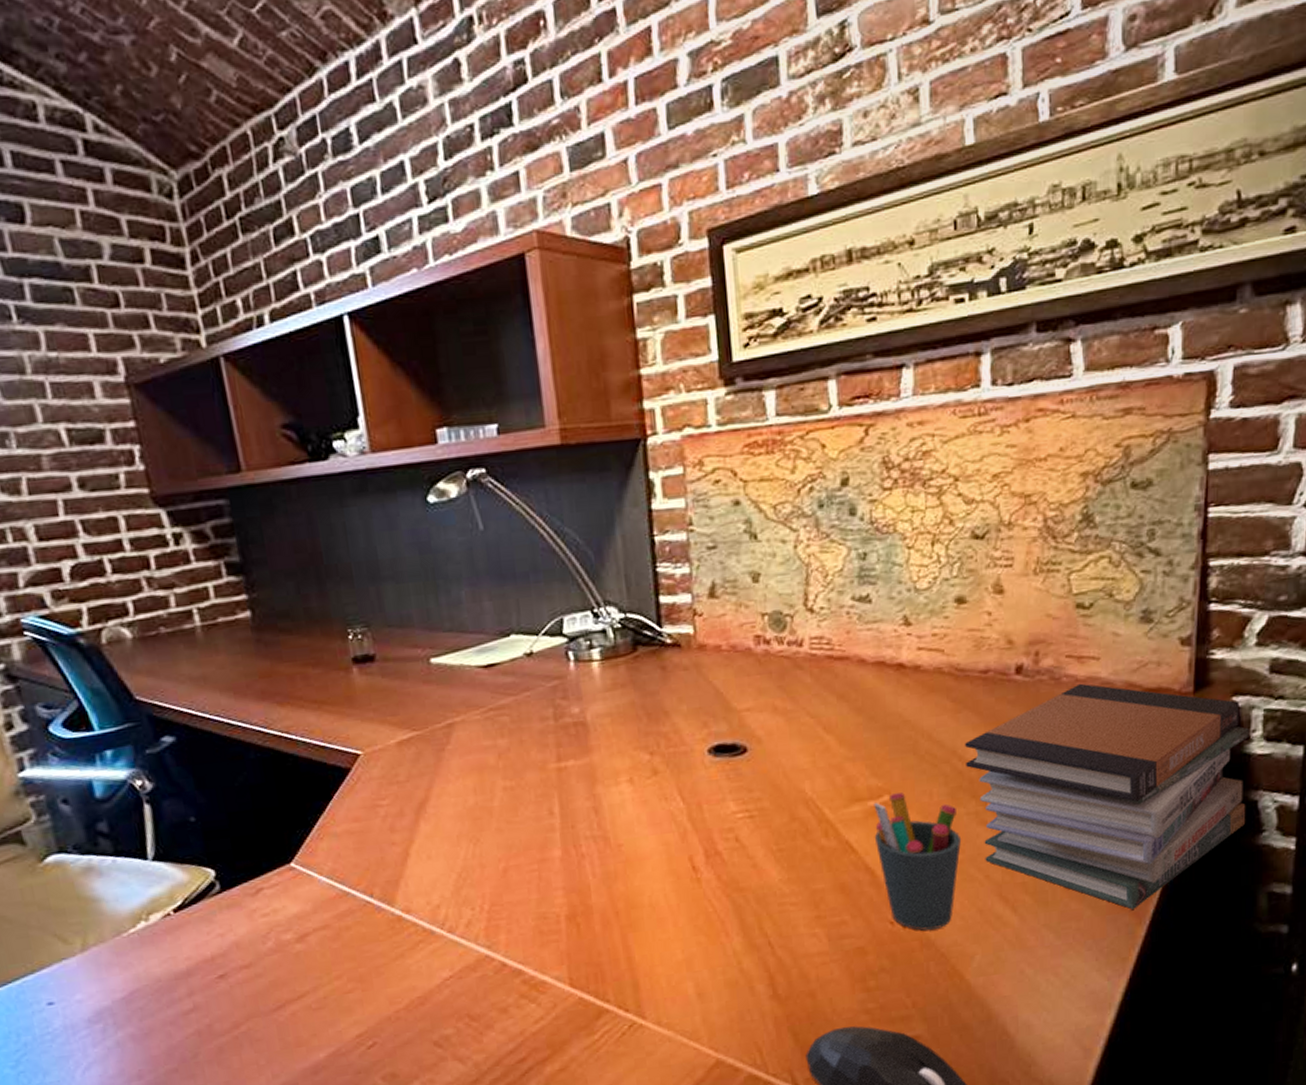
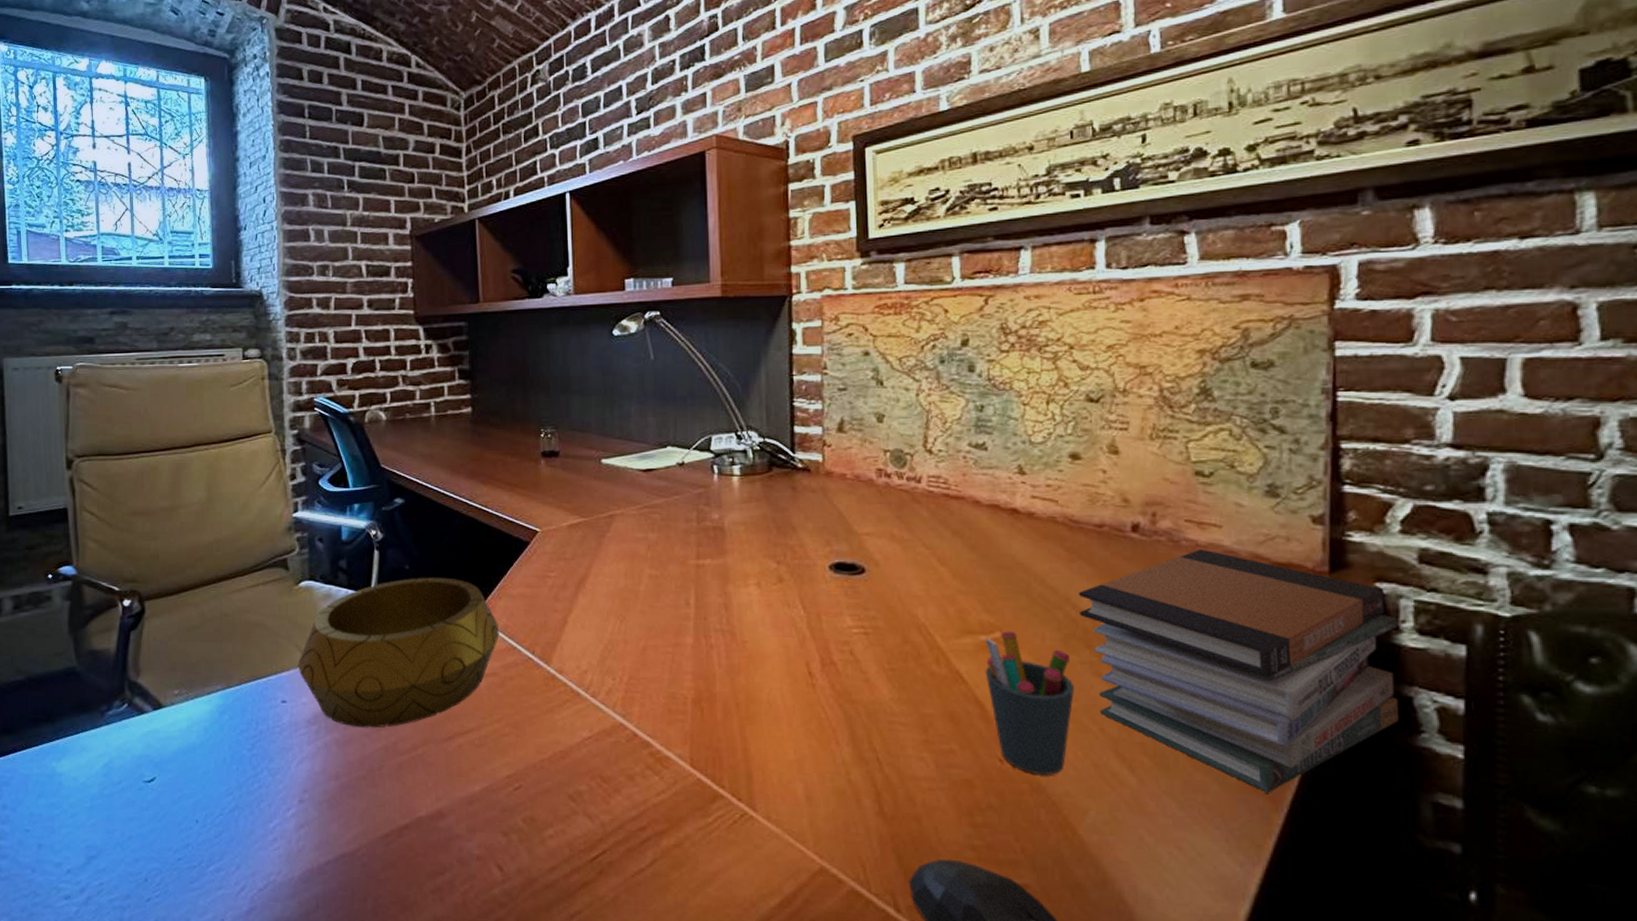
decorative bowl: none [61,824,327,1017] -> present [298,577,500,728]

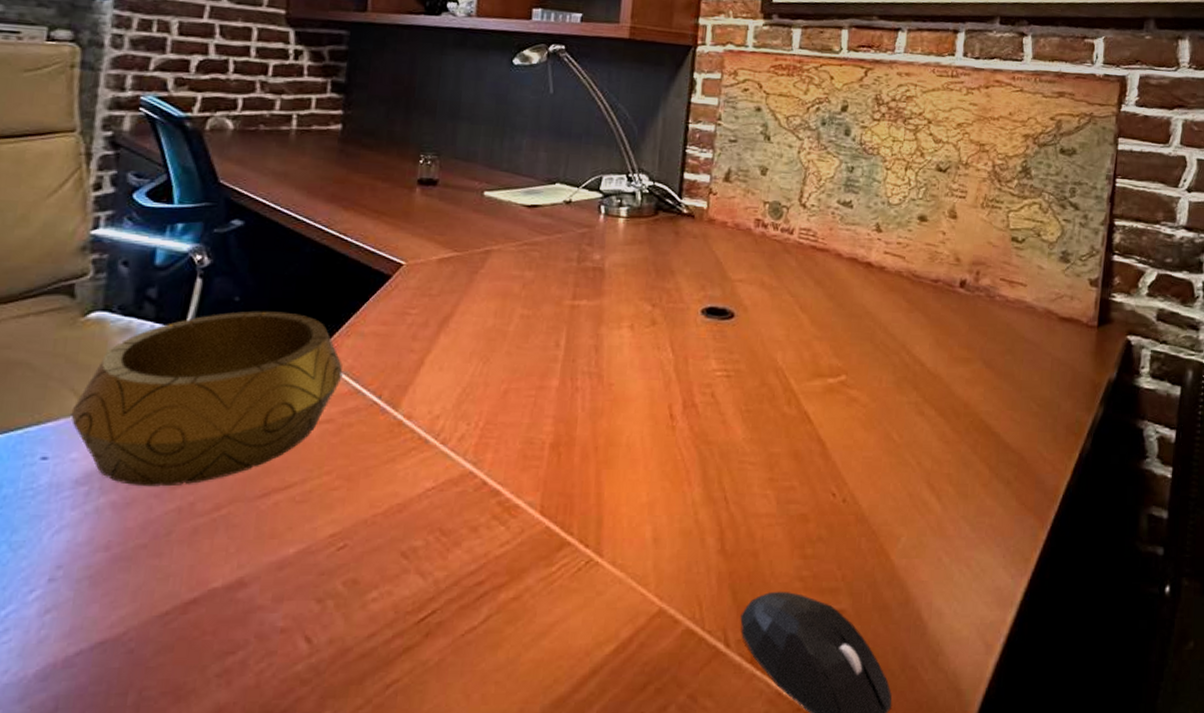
pen holder: present [985,632,1075,775] -> none [828,375,902,506]
book stack: present [1079,548,1399,793] -> none [912,304,1139,513]

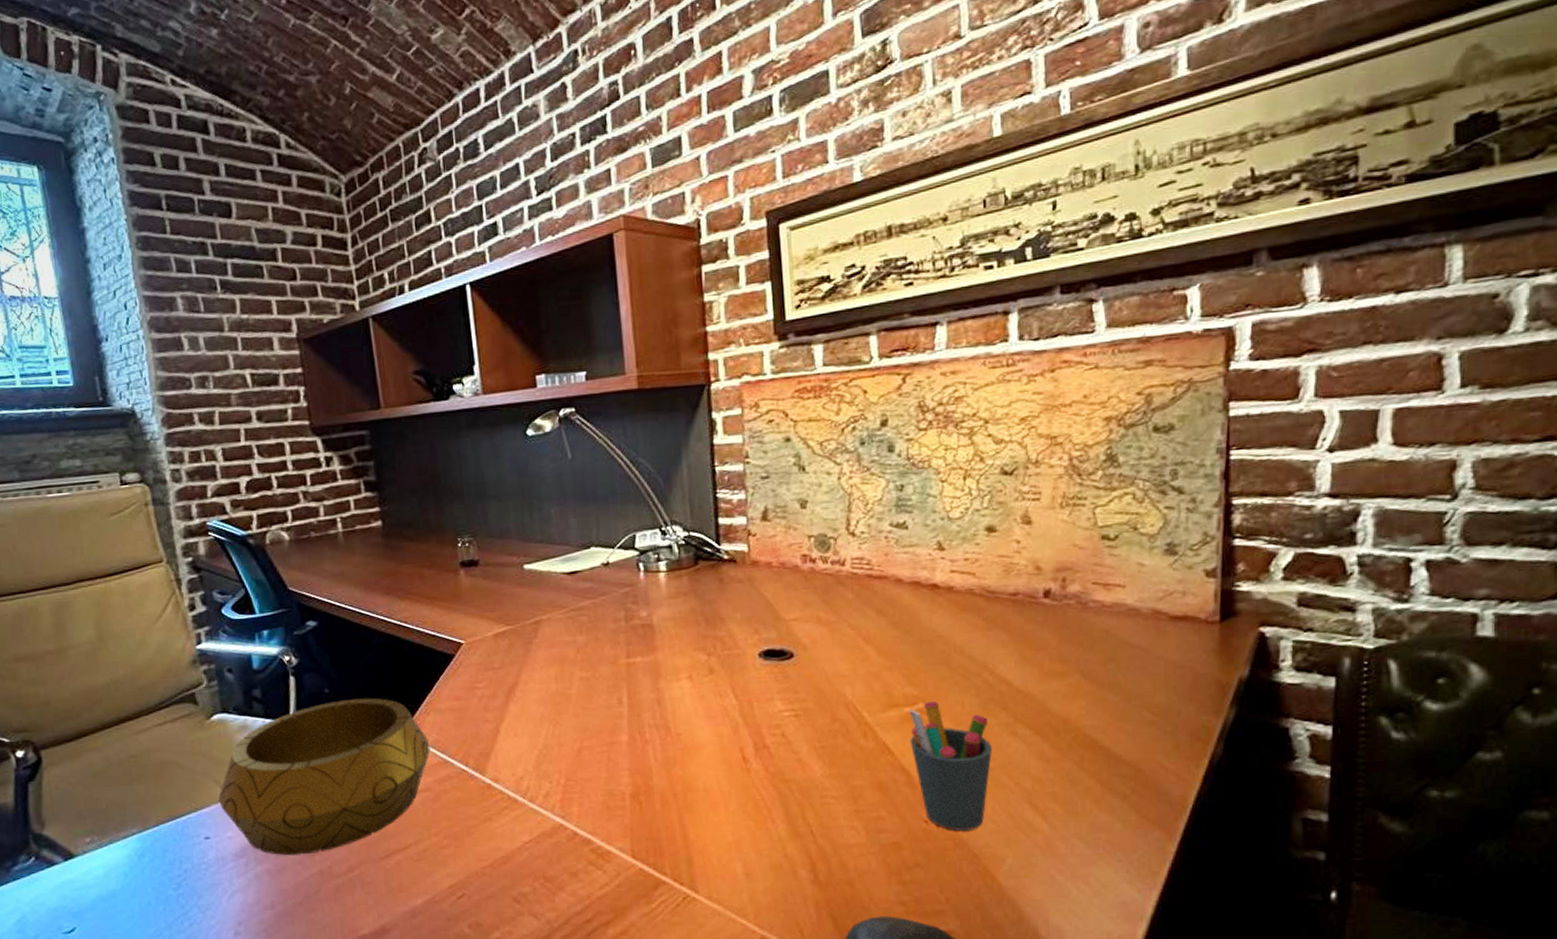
pen holder: none [828,375,902,506] -> present [909,701,993,831]

